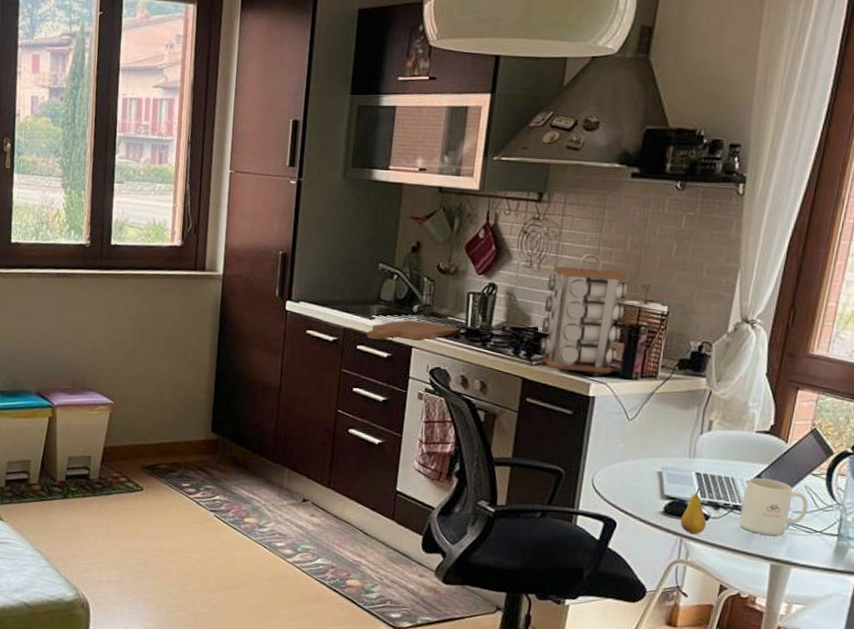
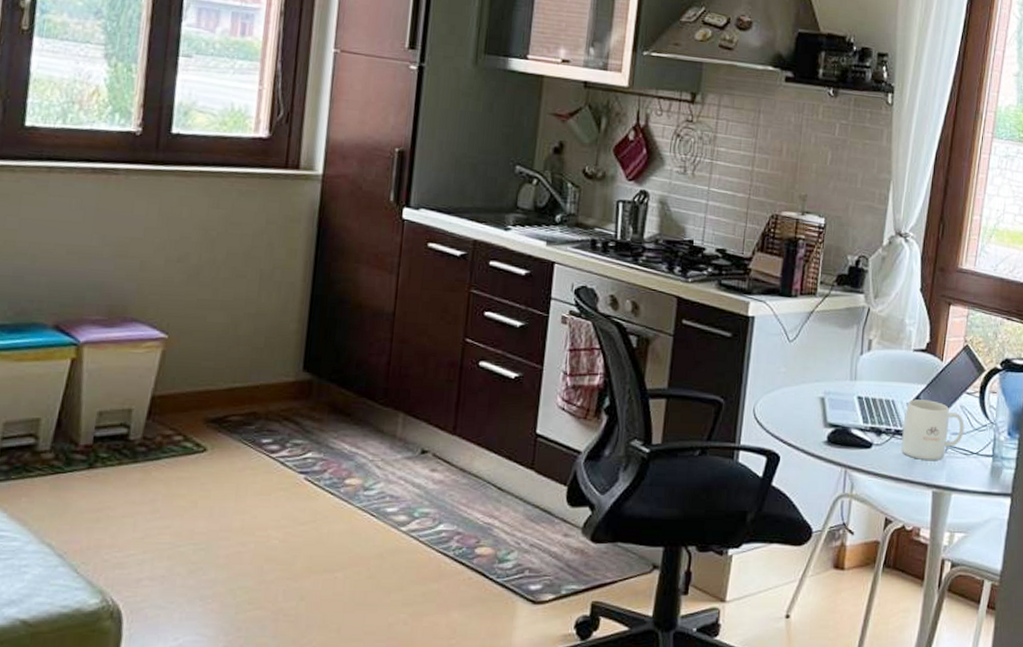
cutting board: present [366,320,460,341] -> none [501,231,609,255]
spice rack: present [538,253,628,374] -> none [694,160,785,291]
fruit: present [680,488,707,535] -> none [844,413,870,465]

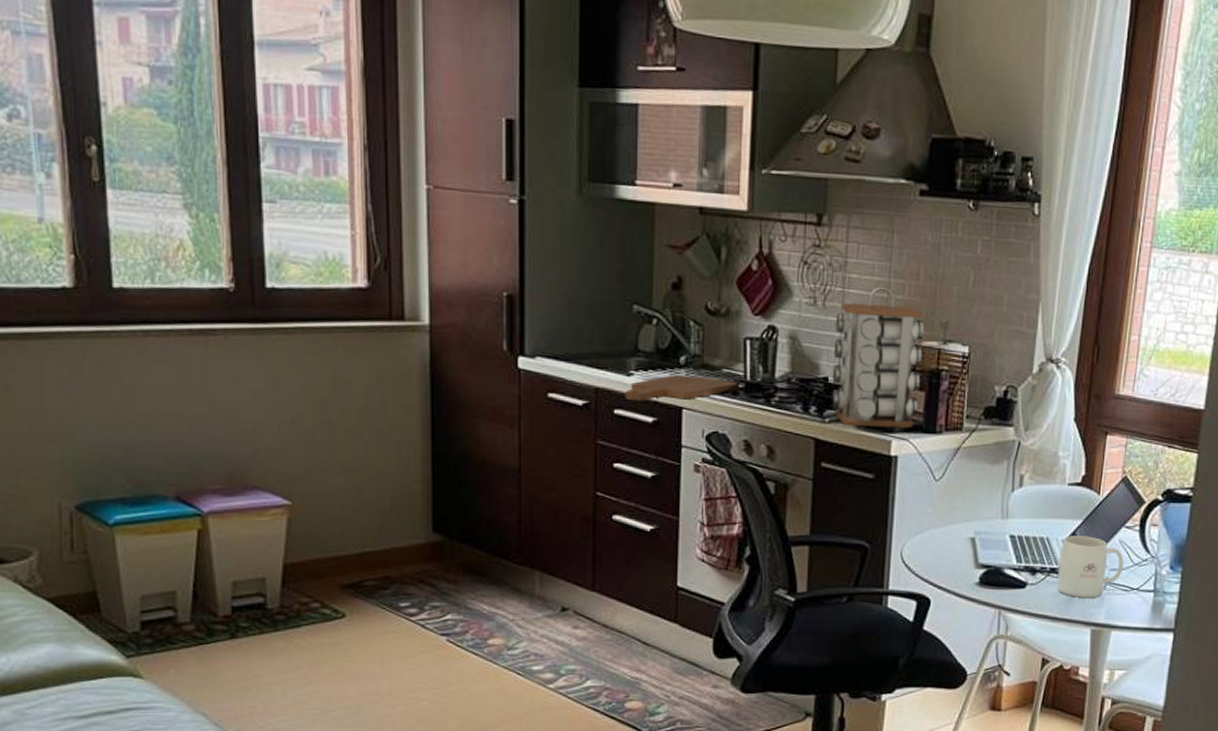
cutting board: none [501,231,609,255] -> present [625,375,738,401]
spice rack: none [694,160,785,291] -> present [831,286,925,429]

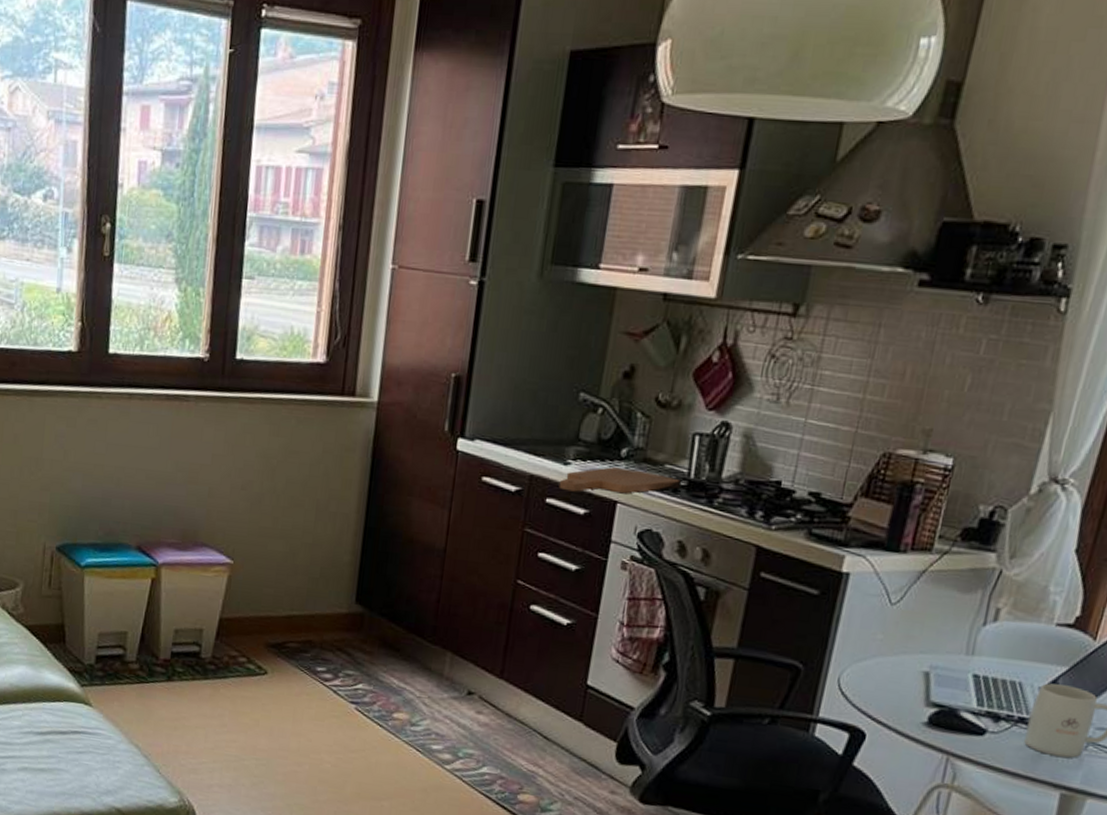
spice rack: present [831,286,925,429] -> none [780,385,903,544]

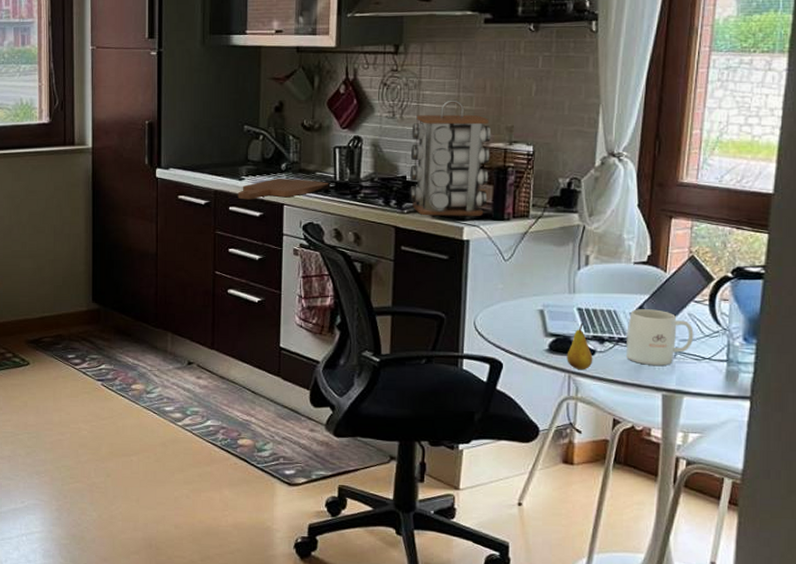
spice rack: none [780,385,903,544] -> present [409,100,492,217]
fruit: none [947,694,982,753] -> present [567,323,593,370]

